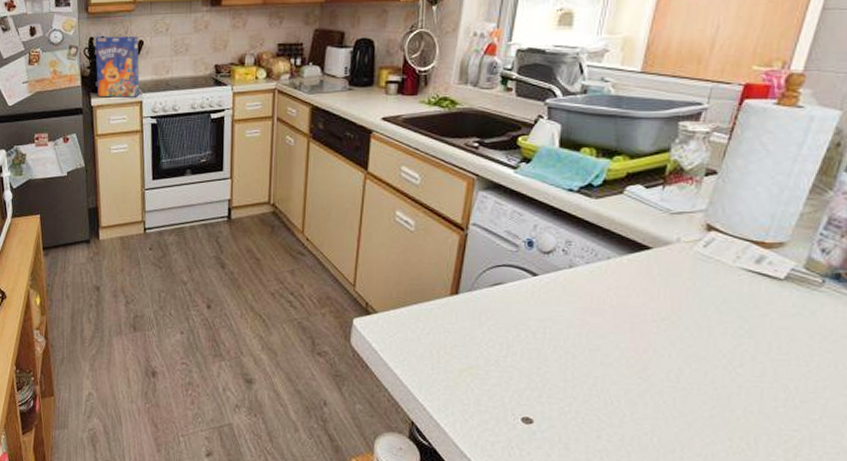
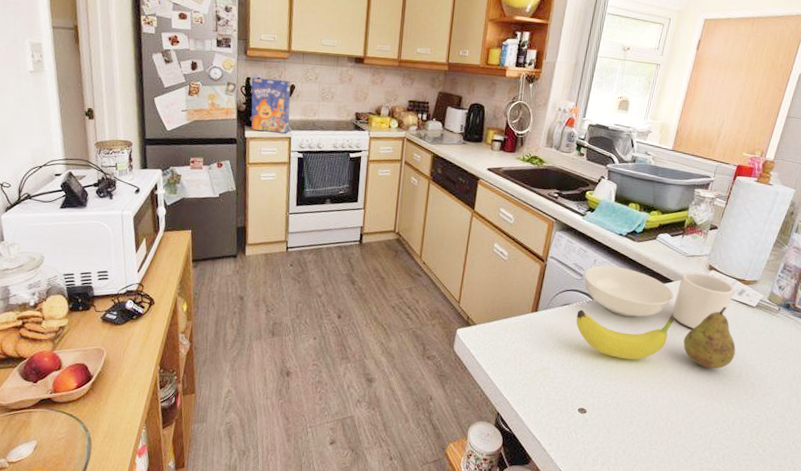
fruit: none [512,290,659,355] -> present [576,309,676,360]
bowl: none [521,232,654,298] -> present [584,265,674,317]
mug: none [652,235,749,313] -> present [672,272,735,330]
fruit: none [671,280,755,366] -> present [683,306,736,369]

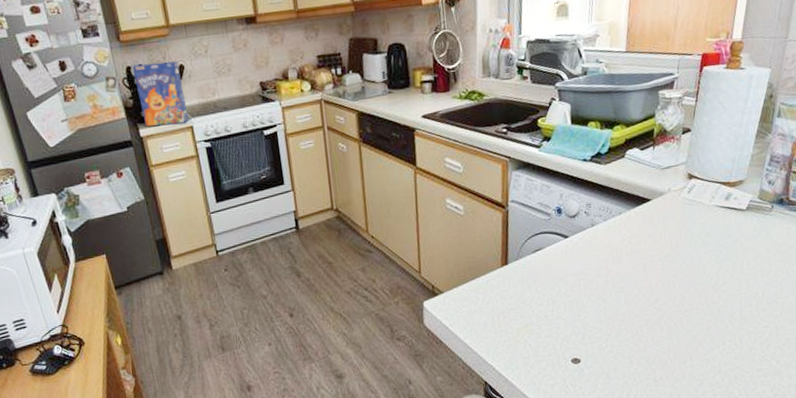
fruit: present [576,309,676,360] -> none [551,238,661,297]
bowl: present [584,265,674,317] -> none [552,196,655,250]
mug: present [672,272,735,330] -> none [655,184,721,249]
fruit: present [683,306,736,369] -> none [673,216,732,288]

